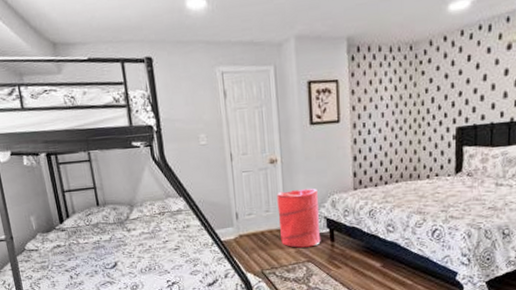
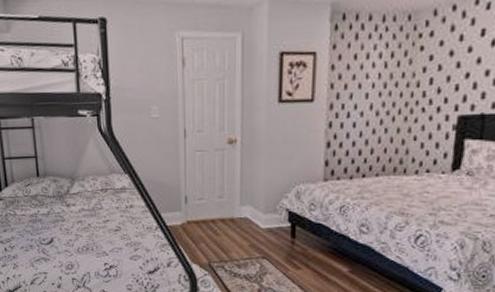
laundry hamper: present [277,188,321,248] -> none [232,175,282,242]

